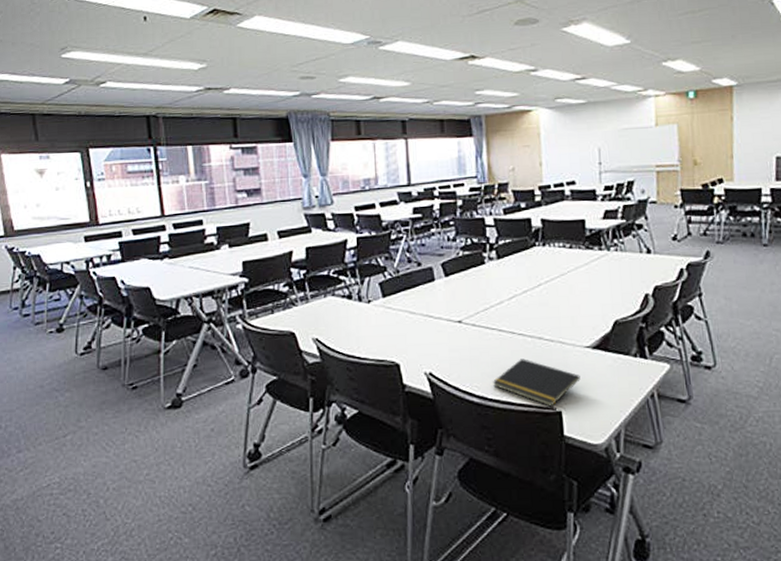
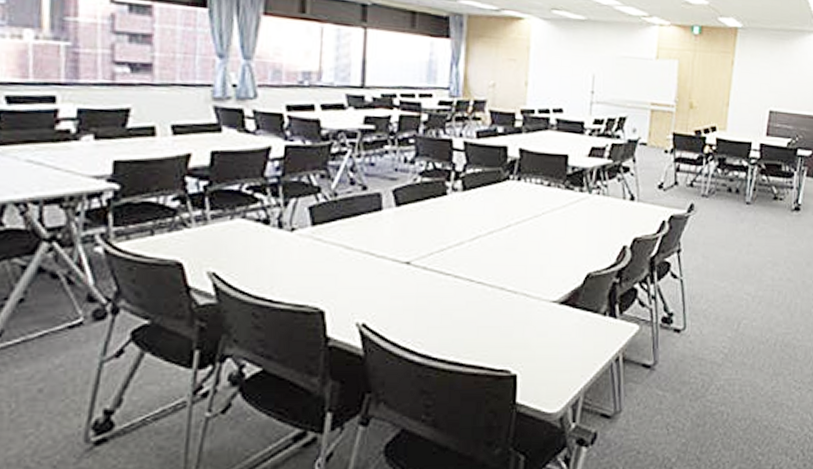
notepad: present [493,358,581,407] -> none [440,312,542,369]

